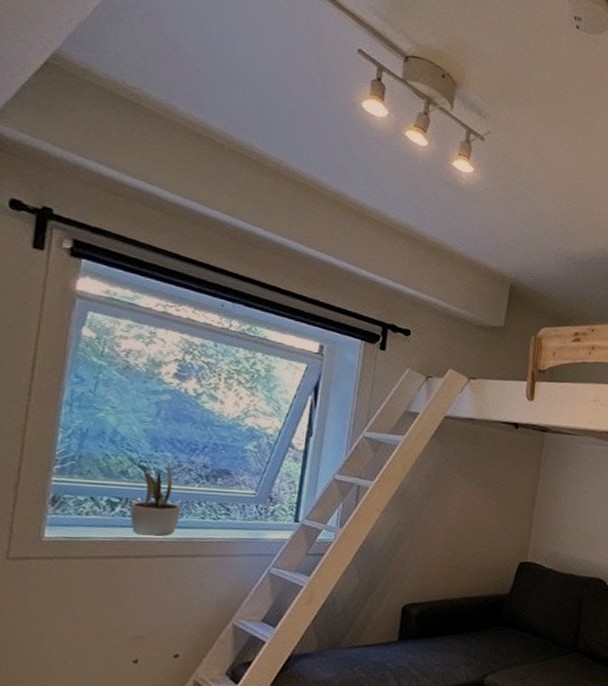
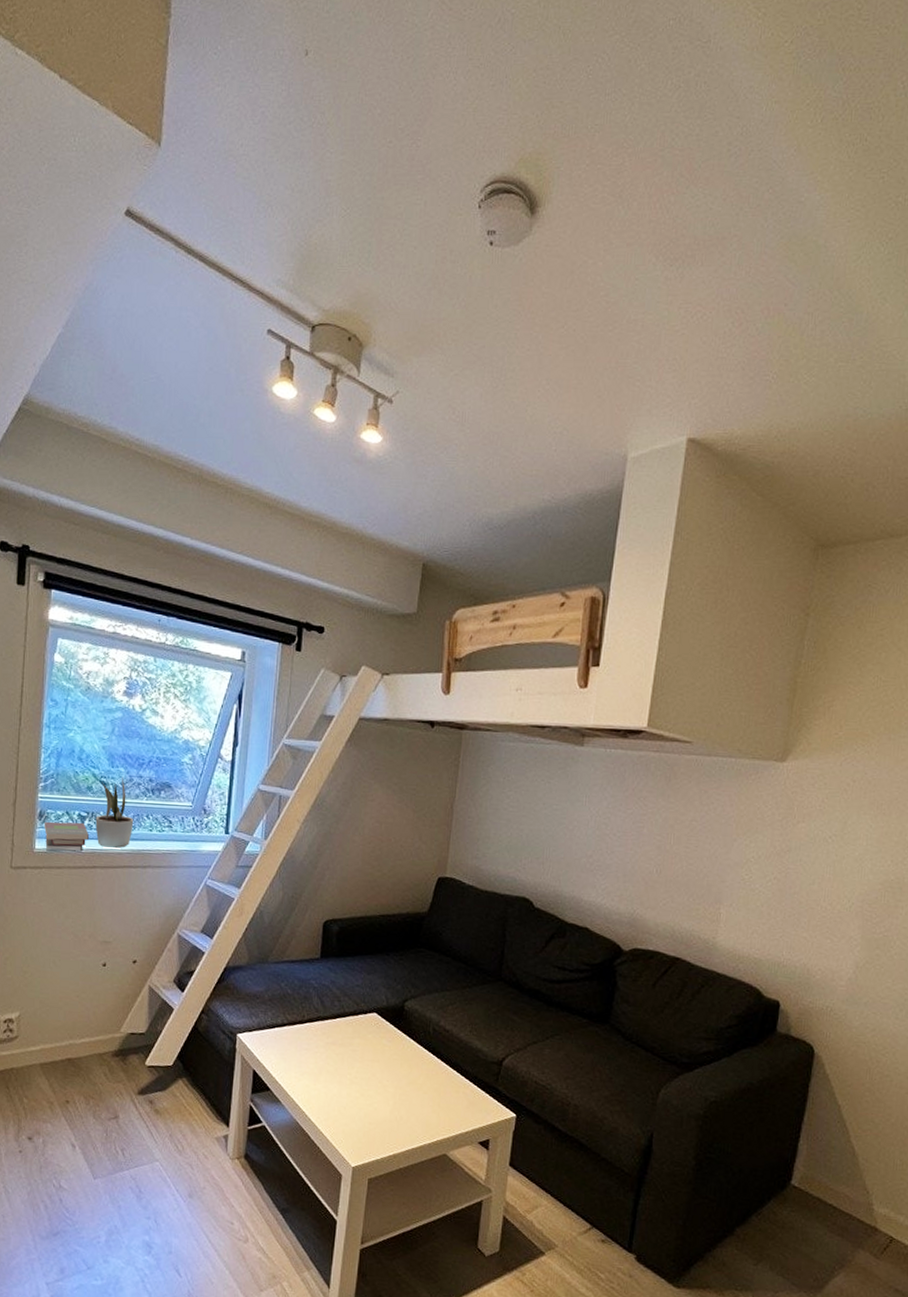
books: none [58,507,121,541] -> present [44,821,89,853]

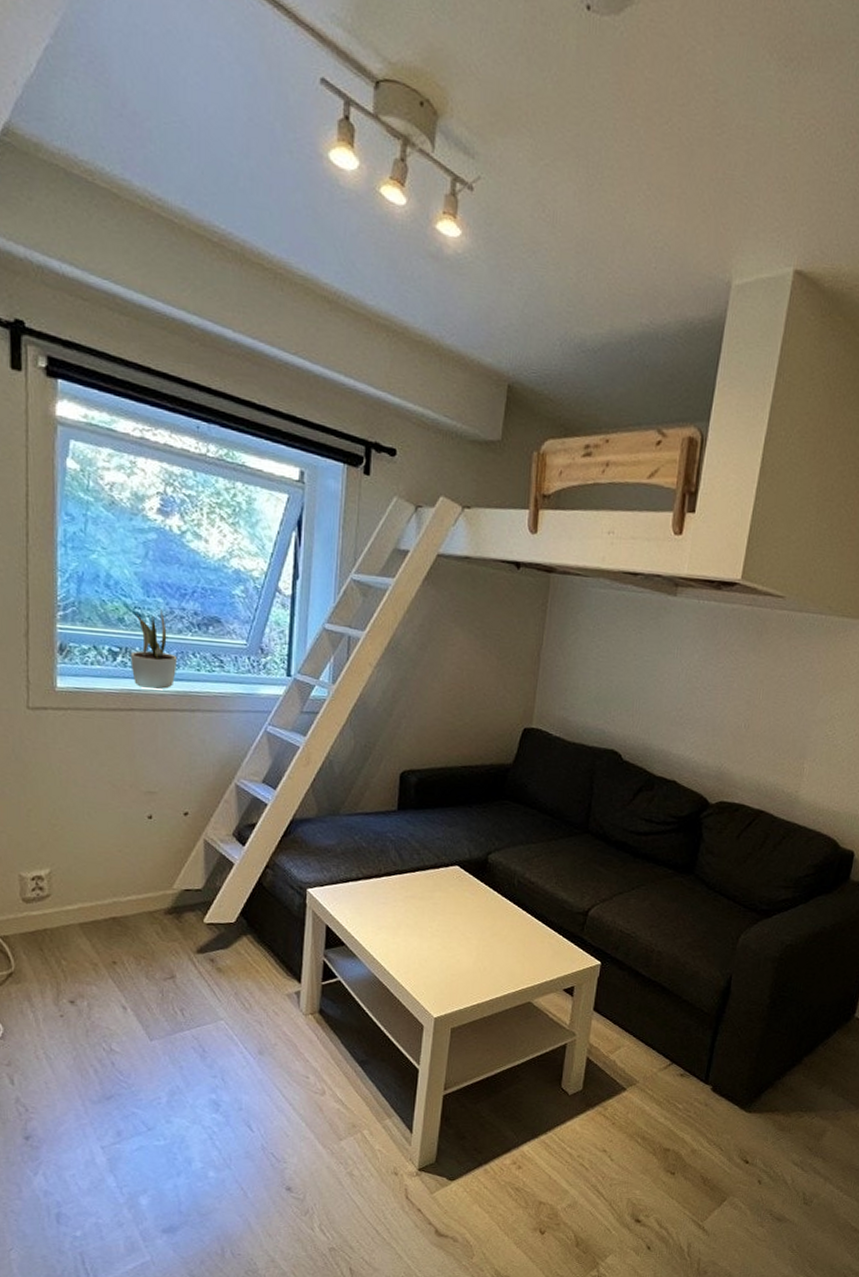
books: present [44,821,89,853] -> none [67,656,123,693]

